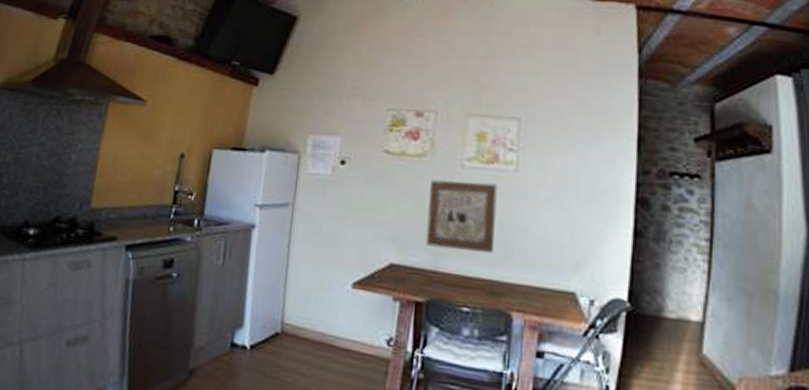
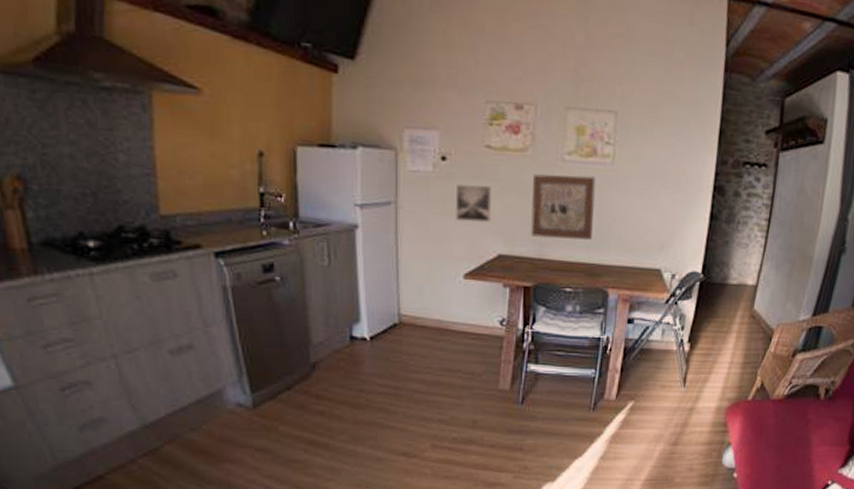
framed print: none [348,188,387,229] -> present [454,184,492,223]

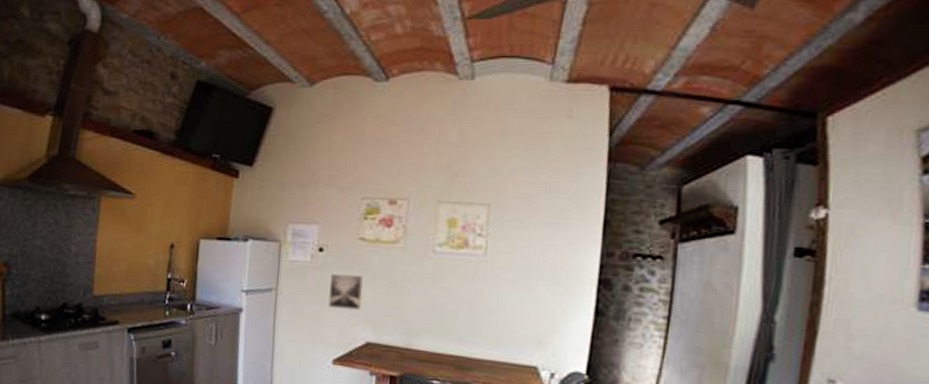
wall art: present [531,174,596,241] -> none [399,265,467,333]

